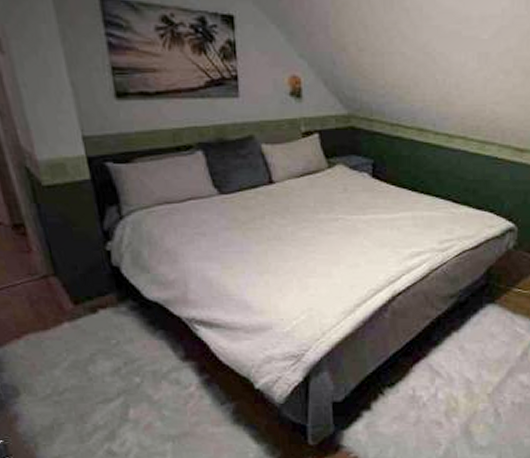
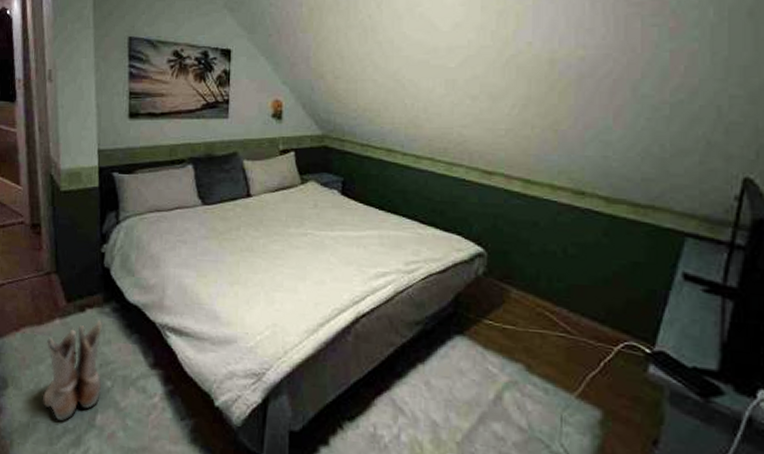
boots: none [57,320,130,419] -> present [43,320,104,421]

